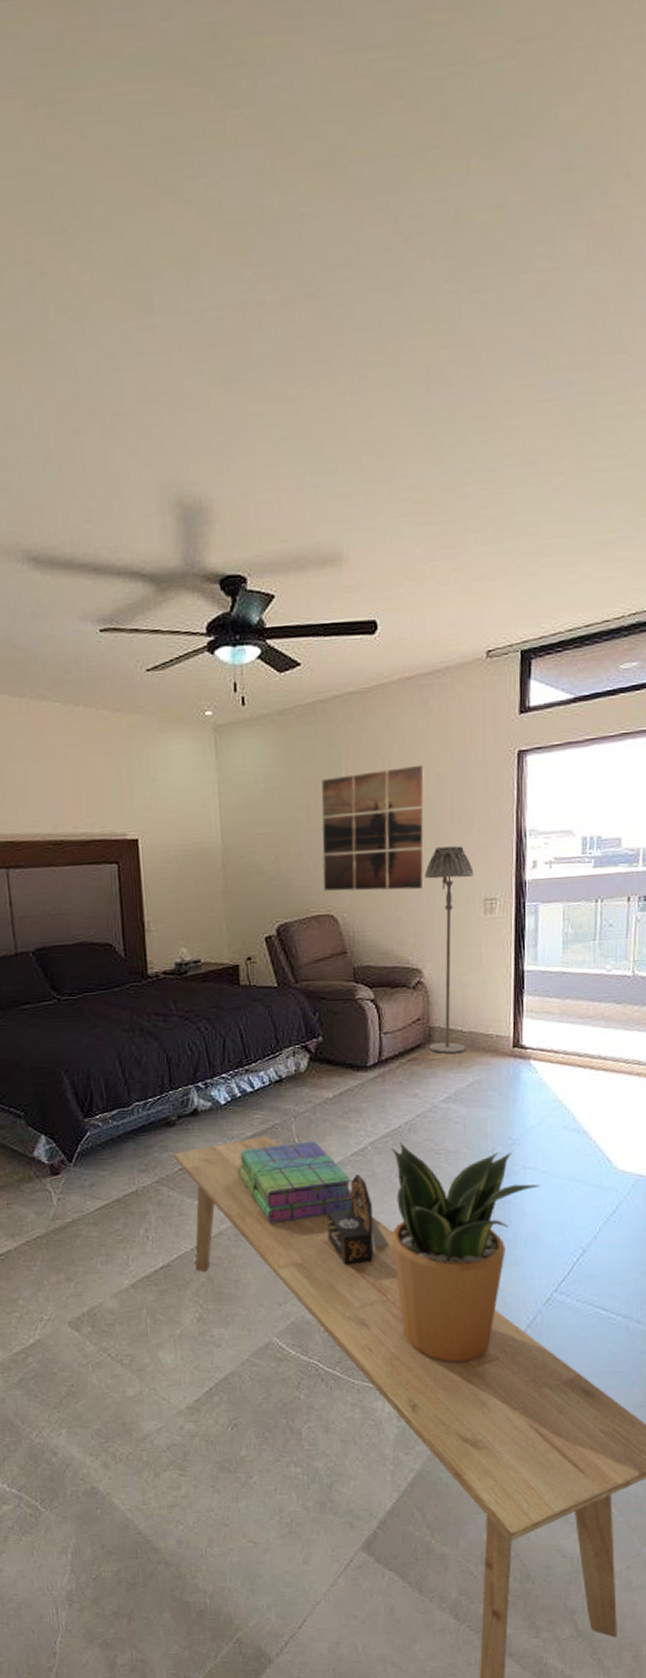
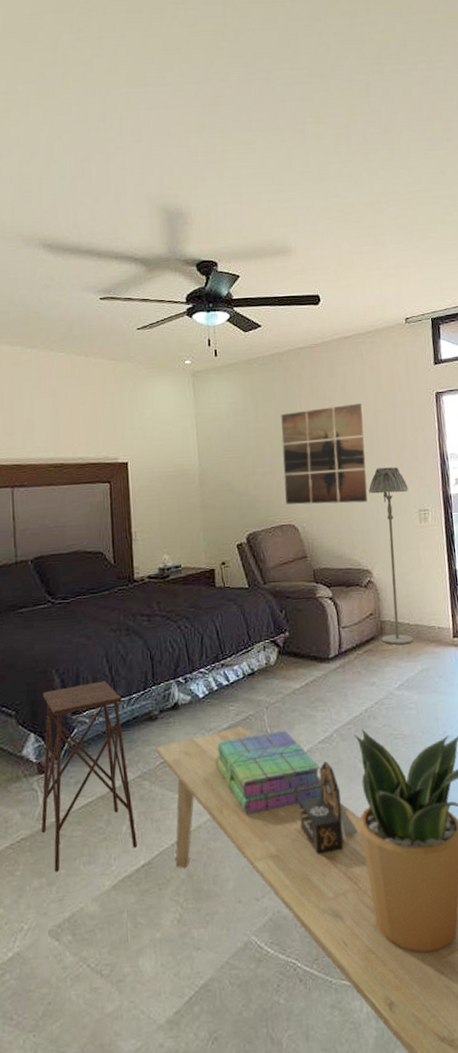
side table: none [51,1084,156,1270] -> present [41,681,137,872]

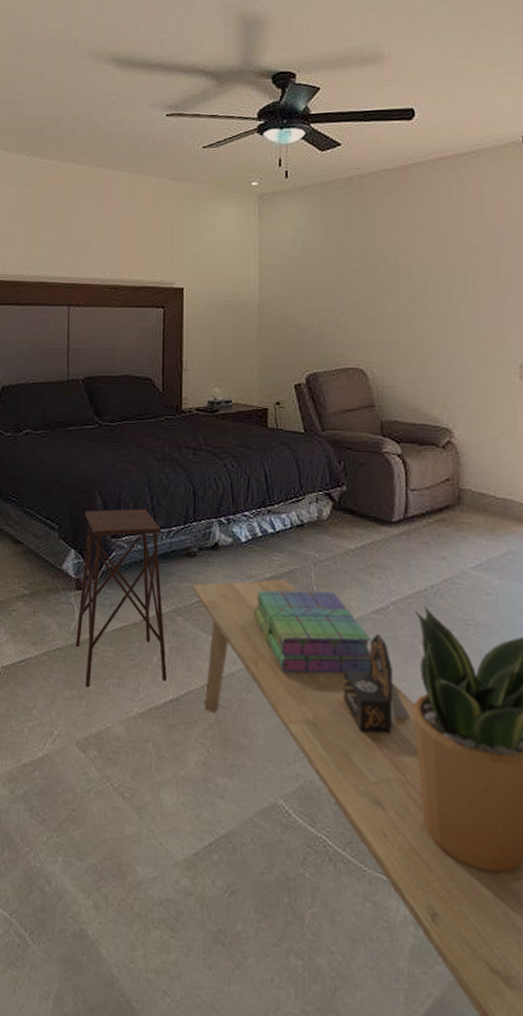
wall art: present [281,402,369,505] -> none [354,235,458,350]
floor lamp: present [368,467,414,645] -> none [457,312,509,520]

